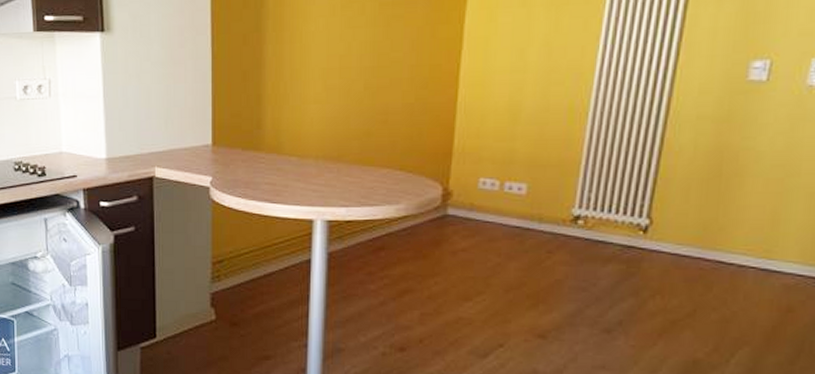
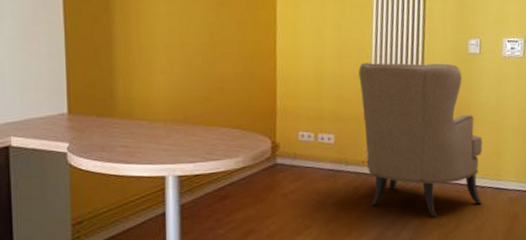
chair: none [567,92,751,298] -> present [359,62,483,217]

